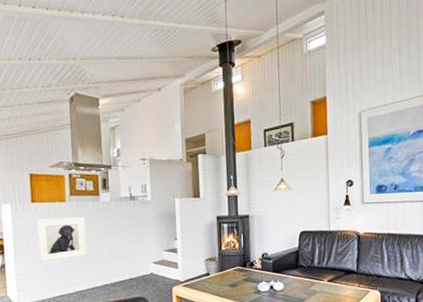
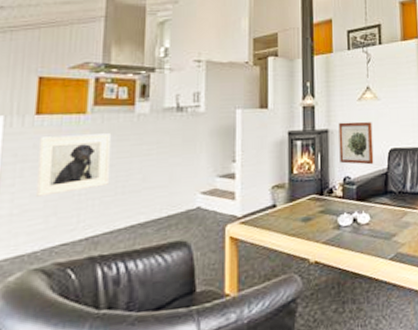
wall art: none [257,208,287,244] -> present [338,121,374,165]

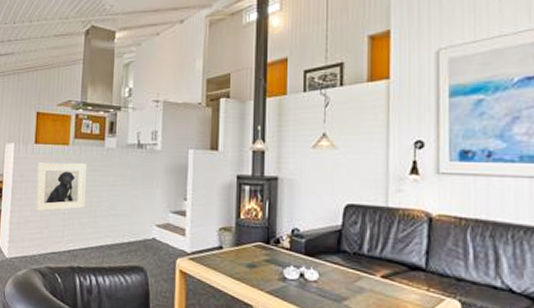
wall art: present [338,121,374,165] -> none [289,170,327,219]

